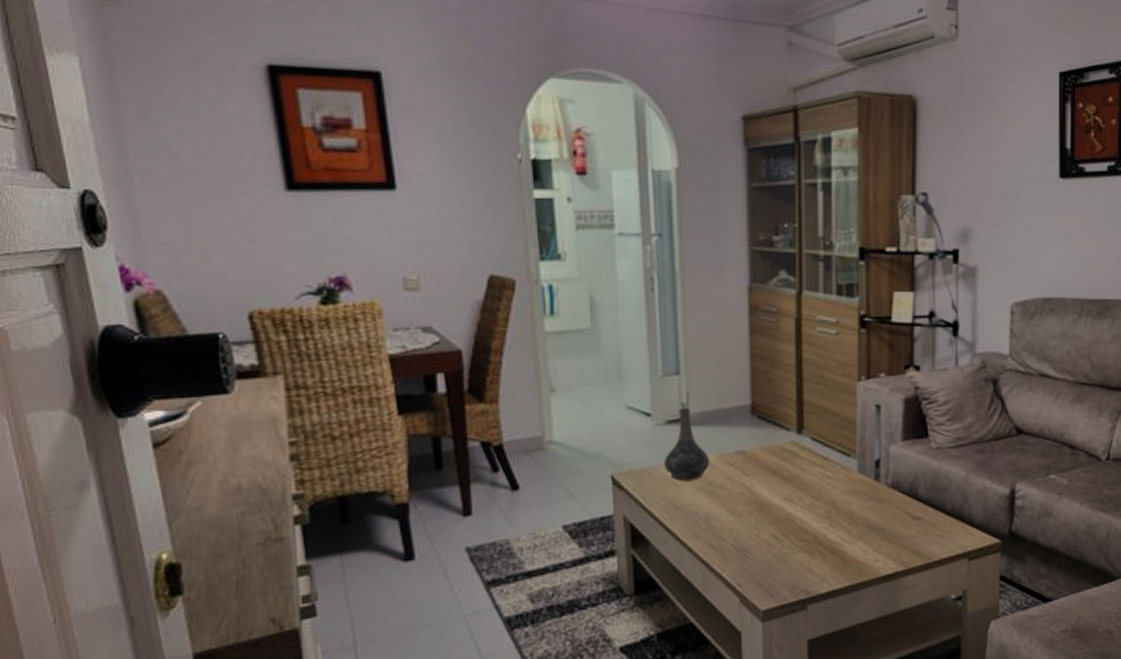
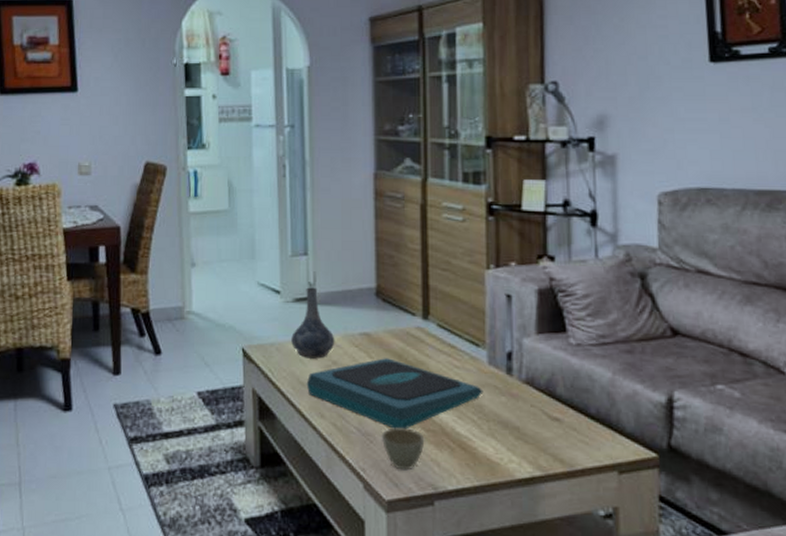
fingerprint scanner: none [680,474,854,543] -> present [306,358,484,430]
cup: none [758,540,799,581] -> present [382,428,425,471]

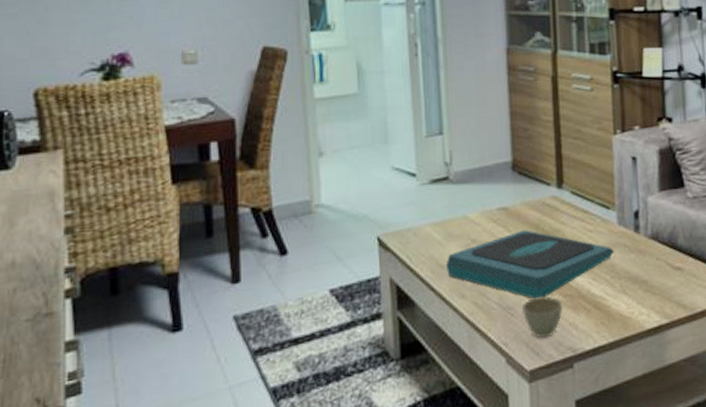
decorative vase: present [291,287,335,359] -> none [429,166,474,240]

